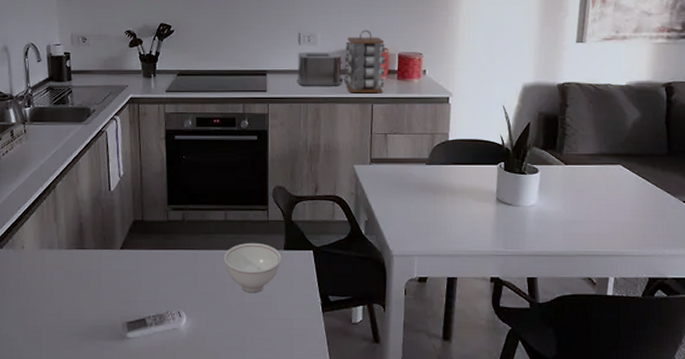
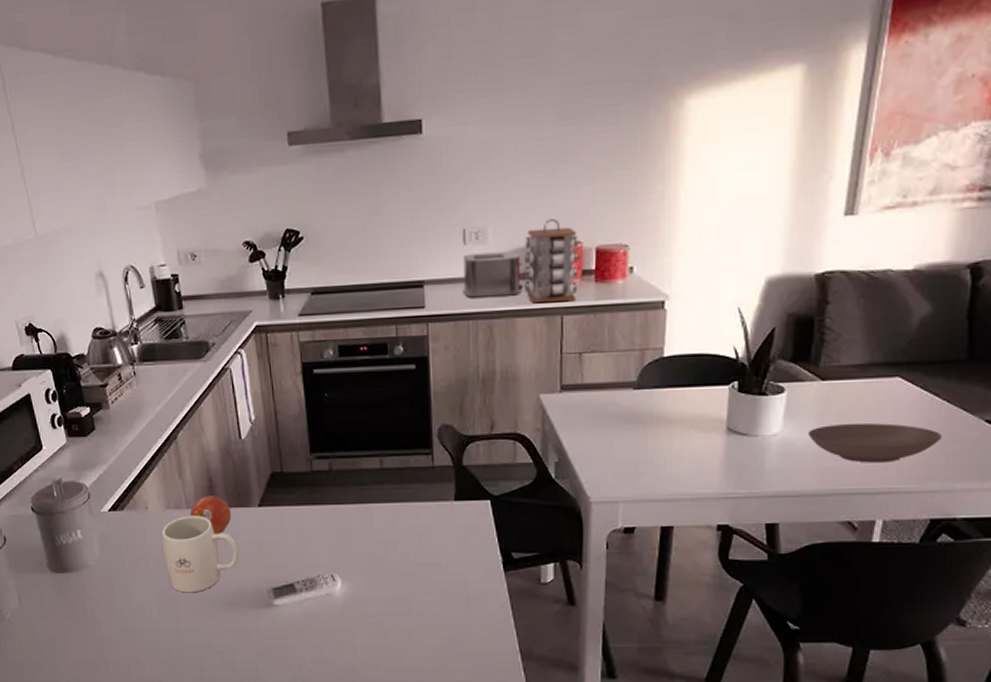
mug: none [33,255,100,325] -> present [161,515,239,593]
fruit: none [60,238,97,273] -> present [189,495,232,534]
bowl: present [224,242,281,293] -> none [381,493,452,551]
bowl: none [557,199,654,231] -> present [808,422,943,463]

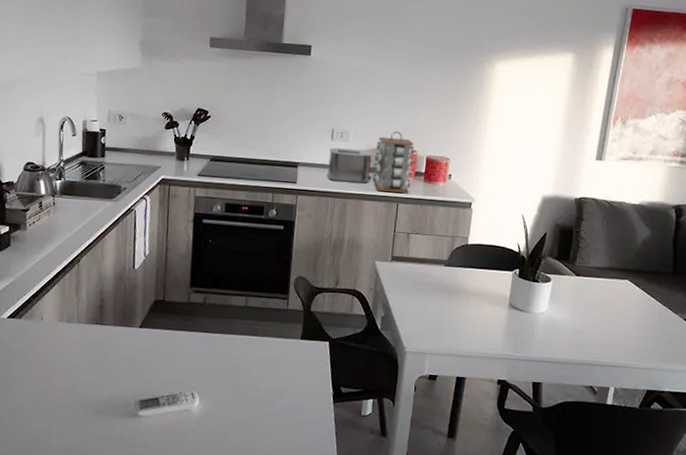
mug: present [161,515,239,593] -> none [48,329,116,399]
fruit: present [189,495,232,534] -> none [79,313,116,348]
bowl: present [808,422,943,463] -> none [566,310,656,343]

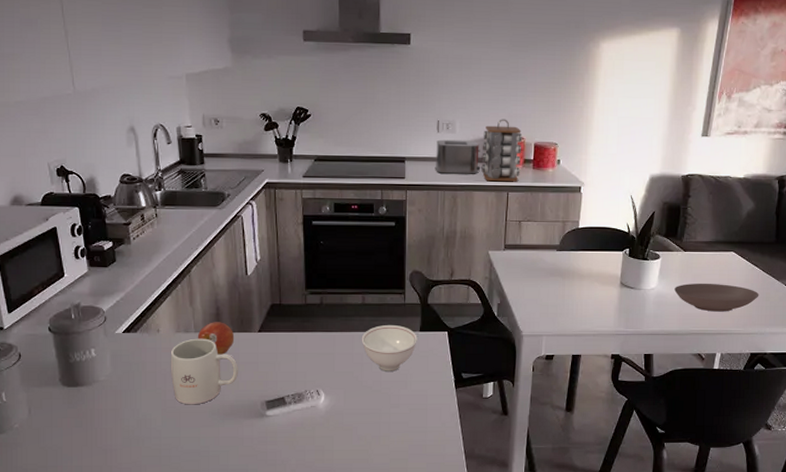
mug: none [48,329,116,399] -> present [170,338,238,405]
fruit: none [79,313,116,348] -> present [197,322,235,355]
bowl: none [241,329,298,380] -> present [361,324,417,371]
bowl: none [566,310,656,343] -> present [674,283,759,312]

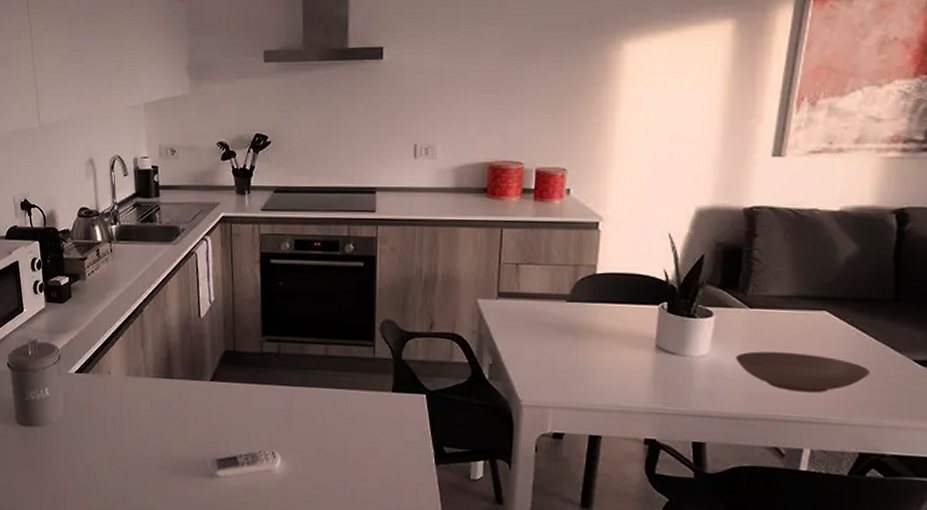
mug: present [170,338,238,405] -> none [120,383,188,457]
fruit: present [197,322,235,355] -> none [147,367,186,404]
bowl: present [361,324,417,371] -> none [323,381,389,438]
toaster: present [435,139,481,175] -> none [411,166,467,208]
spice rack: present [481,119,523,182] -> none [468,141,520,216]

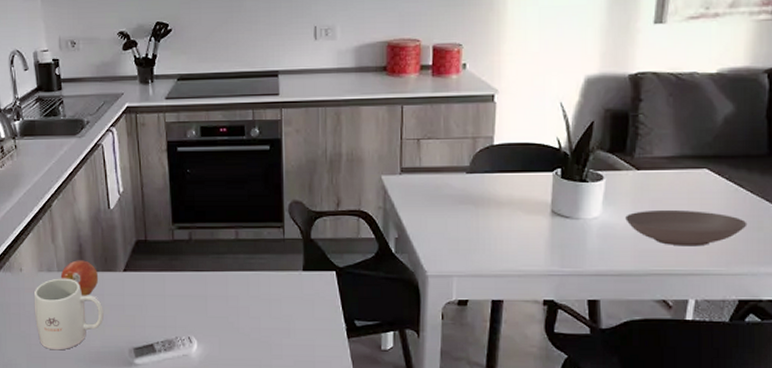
mug: none [120,383,188,457] -> present [33,278,104,351]
fruit: none [147,367,186,404] -> present [60,260,99,296]

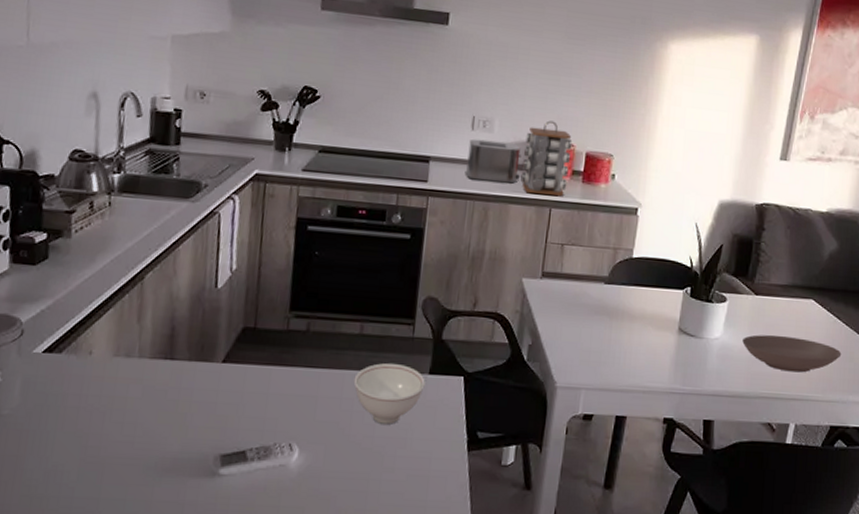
mug: present [33,278,104,351] -> none [98,365,190,455]
fruit: present [60,260,99,296] -> none [140,345,191,390]
bowl: none [236,263,300,317] -> present [353,362,425,425]
toaster: none [313,46,367,89] -> present [465,139,522,185]
spice rack: none [368,19,418,94] -> present [520,120,573,197]

